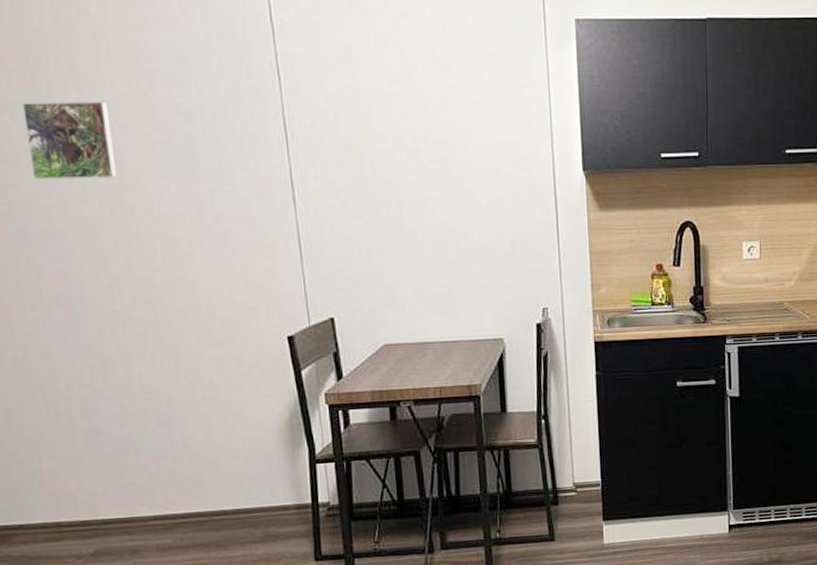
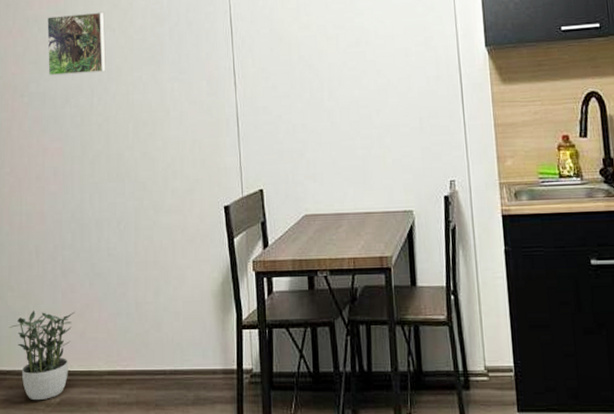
potted plant: none [13,456,104,554] -> present [8,310,75,401]

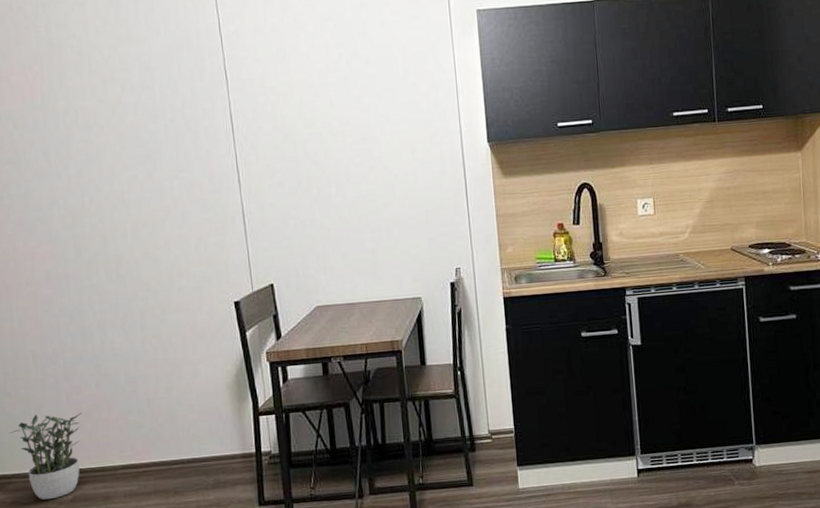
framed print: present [46,12,106,76] -> none [22,107,96,177]

